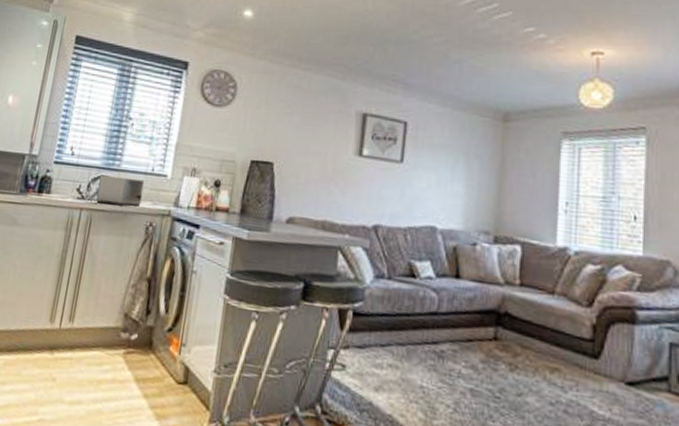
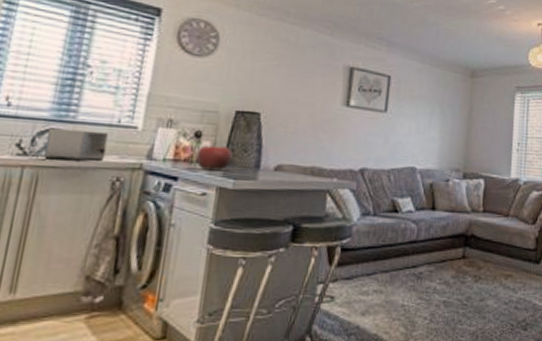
fruit: none [215,191,248,221] -> present [196,141,233,171]

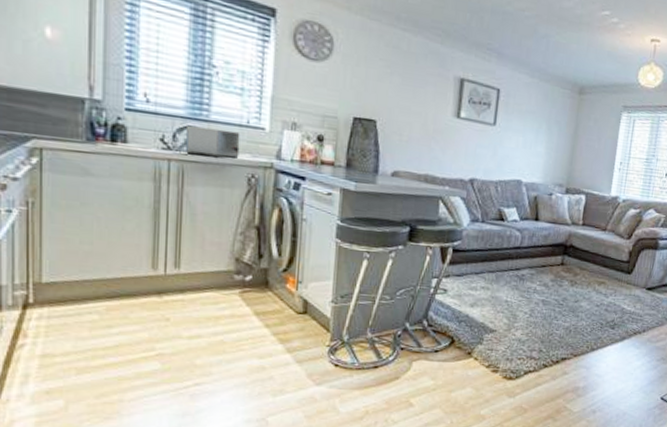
fruit: present [196,141,233,171] -> none [320,146,353,174]

